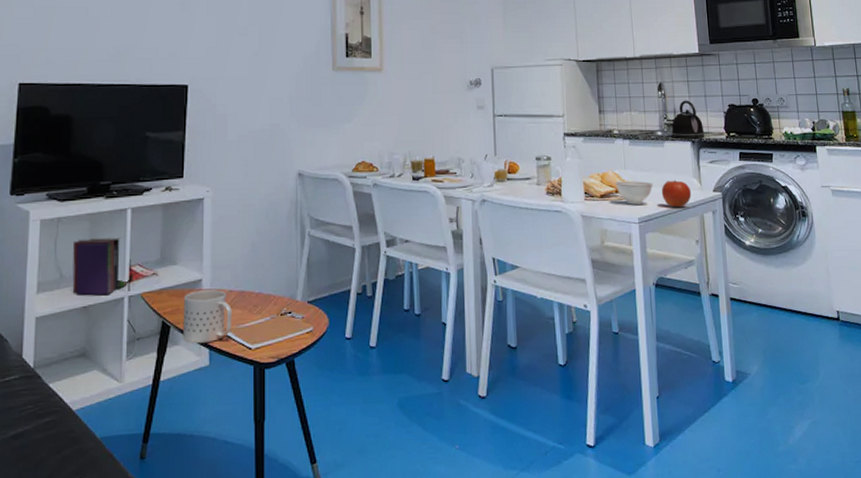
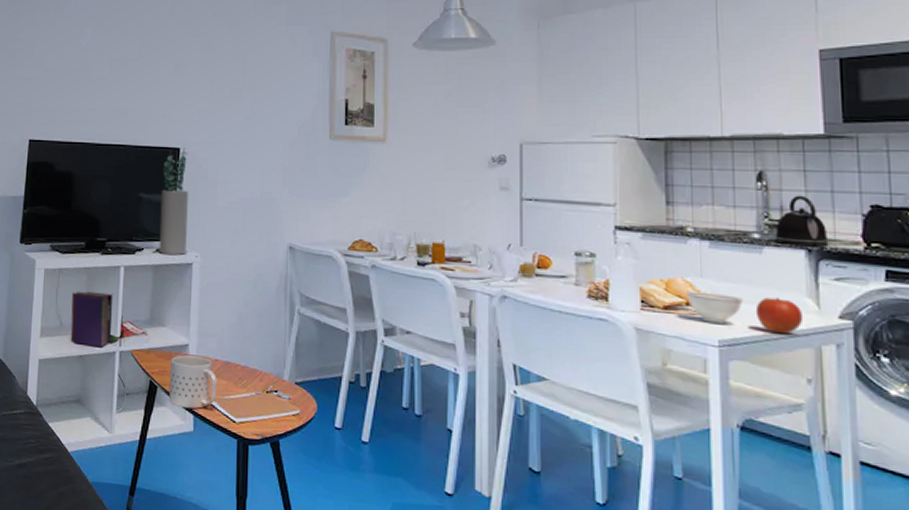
vase: none [168,85,198,193] -> present [159,148,188,256]

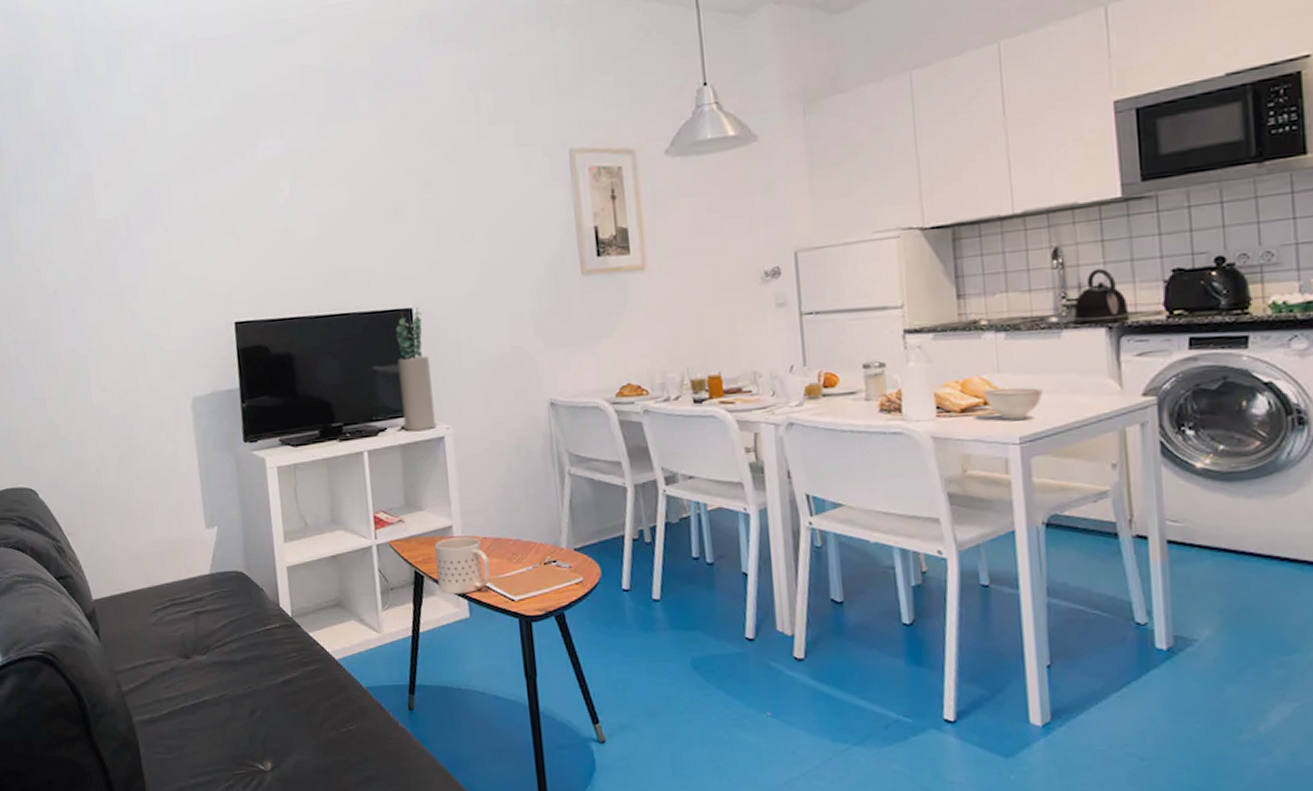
books: present [70,291,125,348] -> none [313,483,379,545]
fruit: present [755,297,804,334] -> none [1056,383,1106,421]

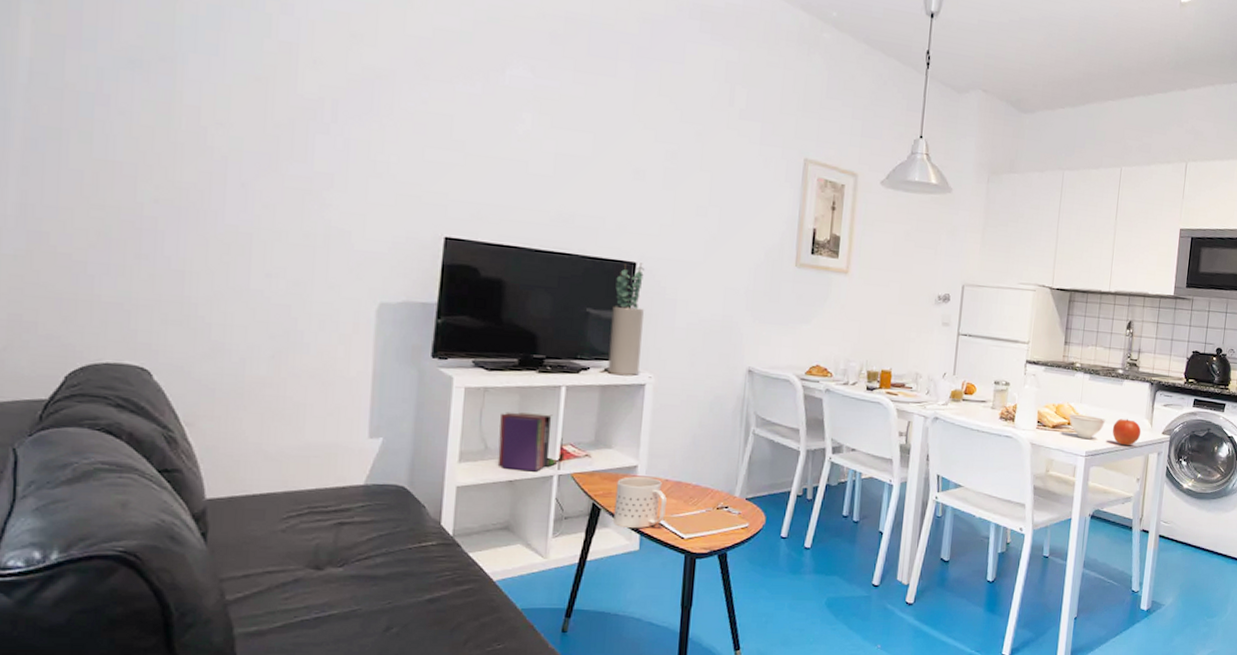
books: none [313,483,379,545] -> present [497,412,565,472]
fruit: none [1056,383,1106,421] -> present [1112,419,1141,446]
kettle: present [1073,268,1130,325] -> none [1132,341,1165,381]

